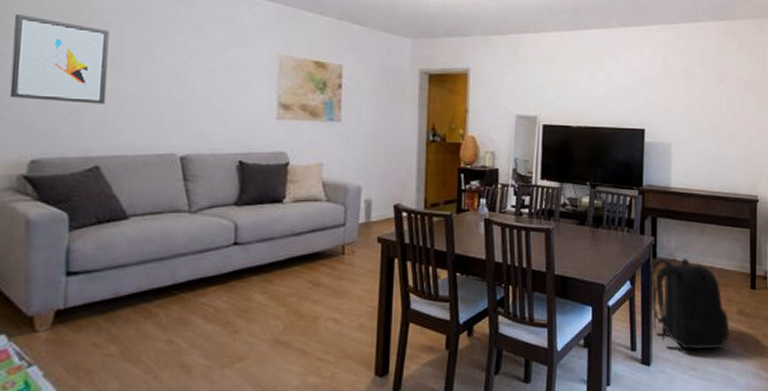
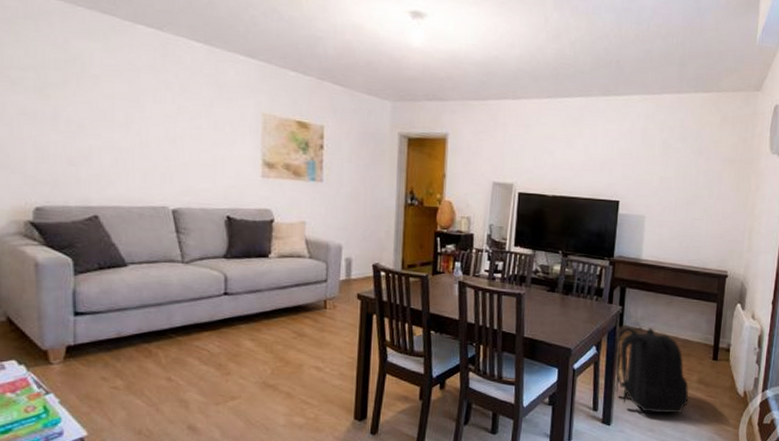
wall art: present [9,14,109,104] -> none [12,65,101,157]

